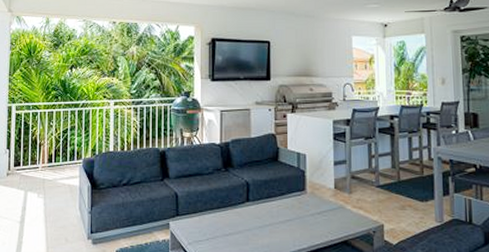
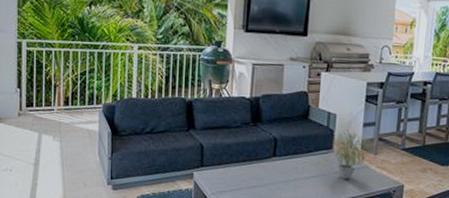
potted plant: none [305,169,346,221] -> present [332,130,372,179]

